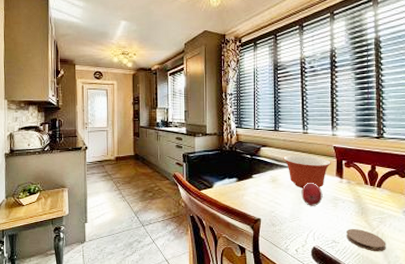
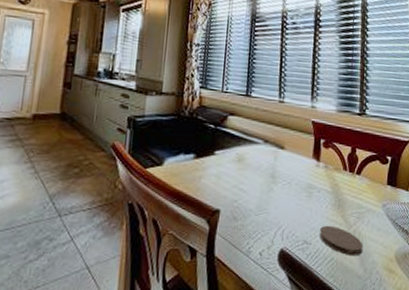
mixing bowl: present [283,155,331,188] -> none [254,128,308,172]
fruit: present [301,182,323,206] -> none [271,164,296,195]

